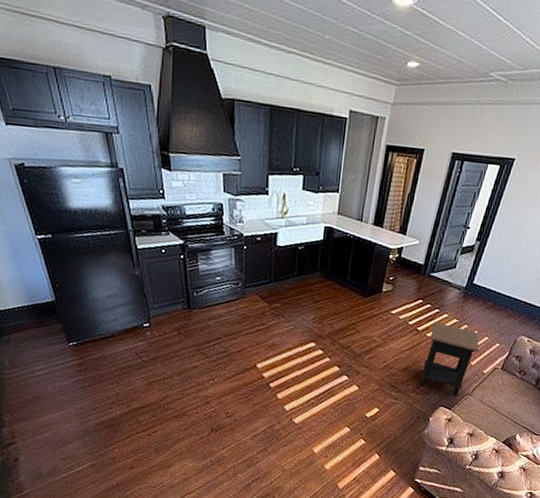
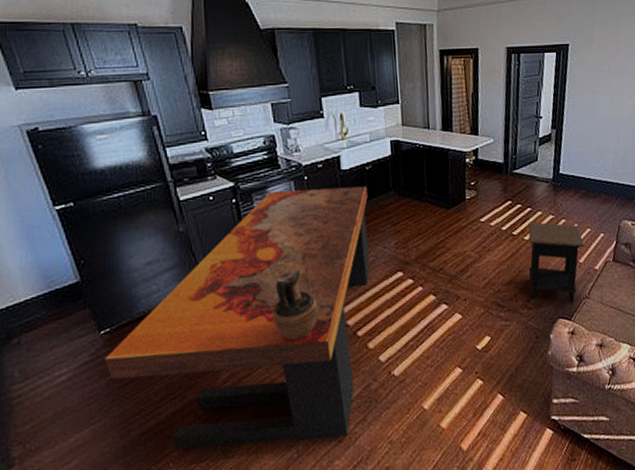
dining table: none [72,255,297,459] -> present [105,186,371,450]
ceramic jug: none [204,323,242,381] -> present [273,269,319,341]

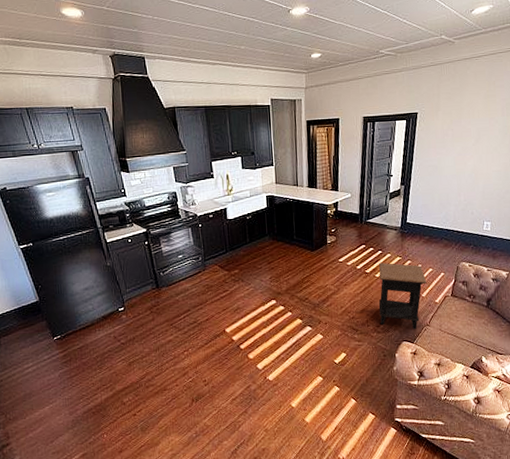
dining table: present [105,186,371,450] -> none [57,232,251,426]
ceramic jug: present [273,269,319,341] -> none [176,296,211,350]

